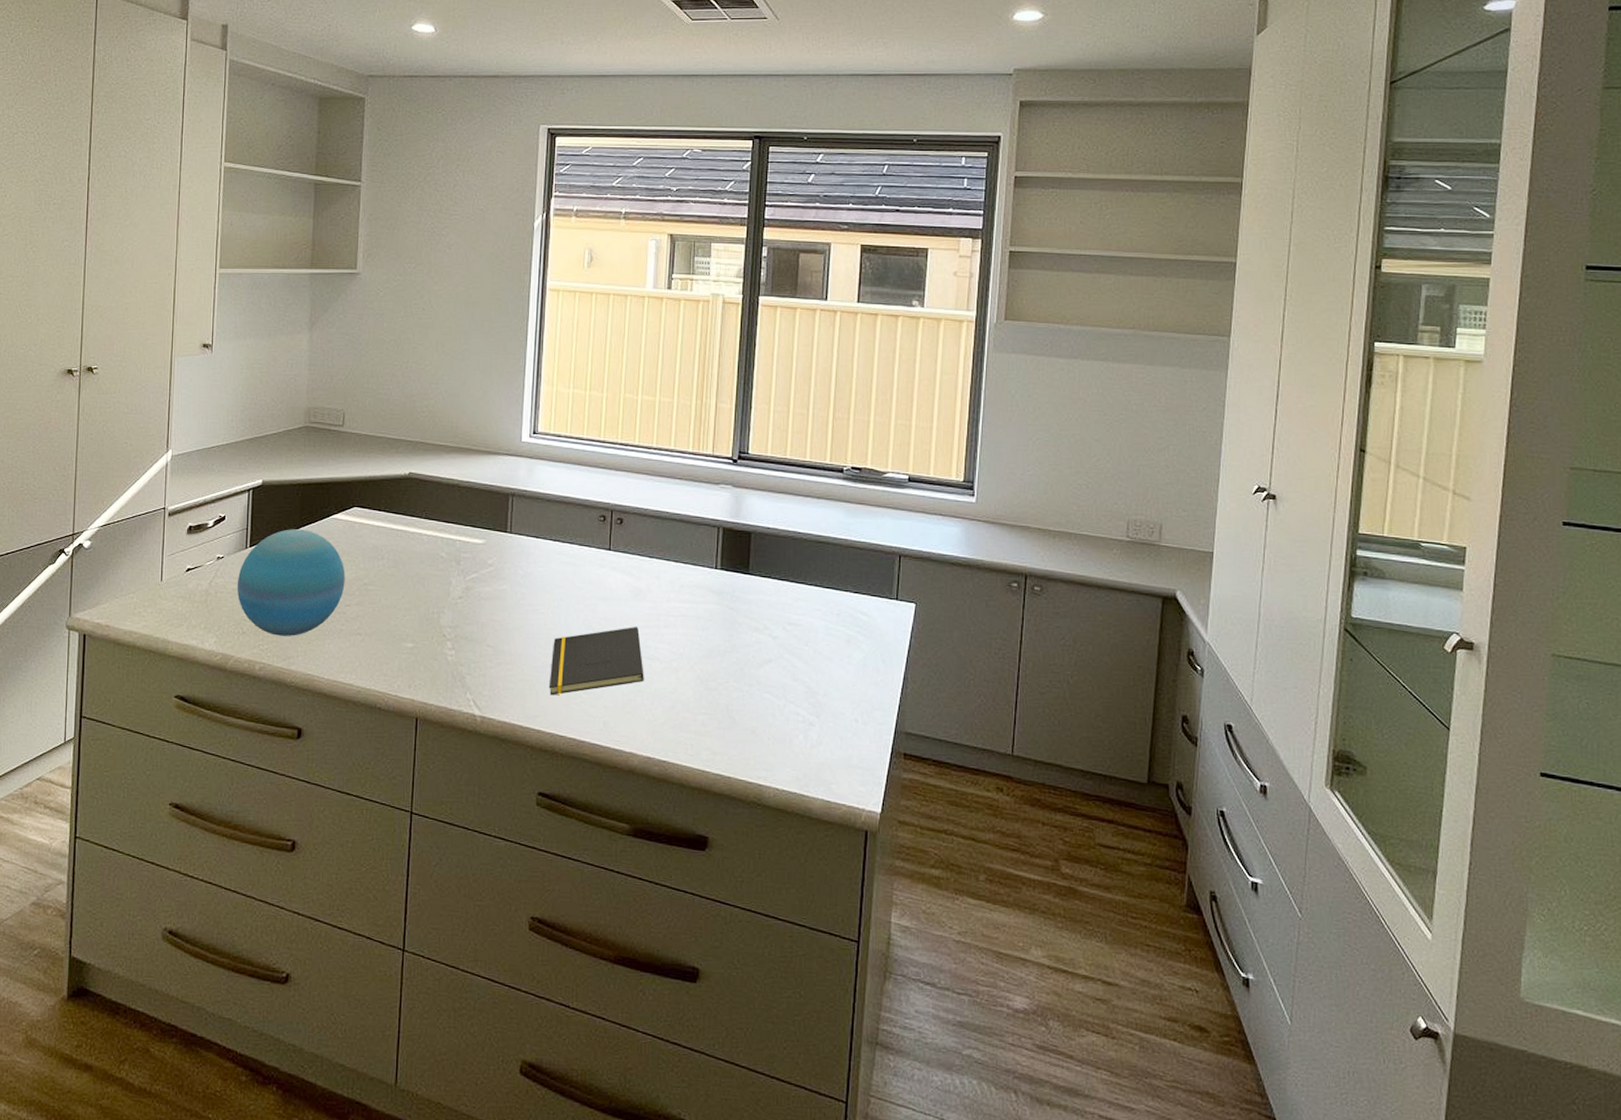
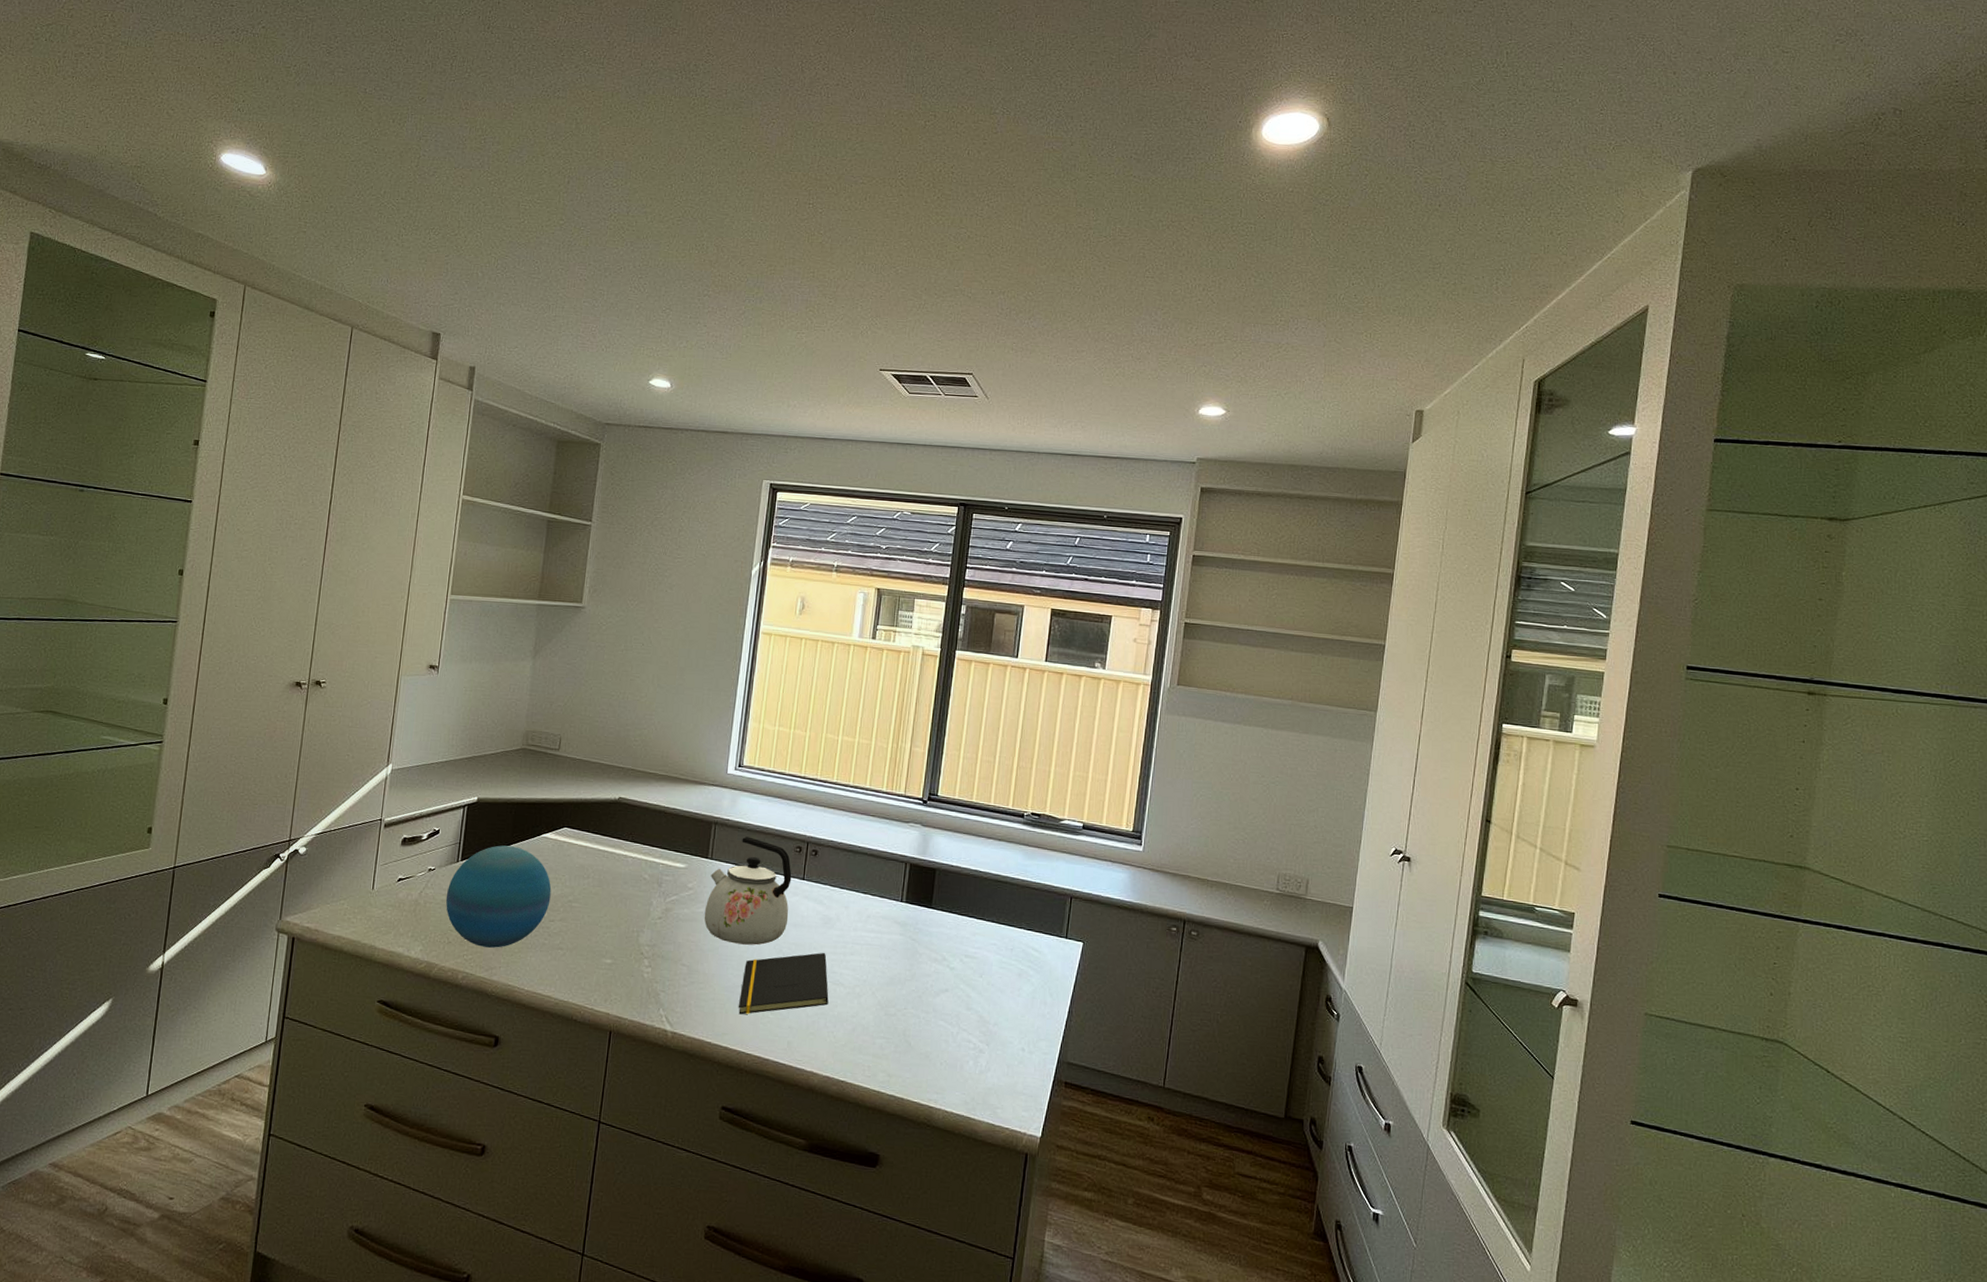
kettle: none [507,507,597,622] -> present [704,836,792,945]

